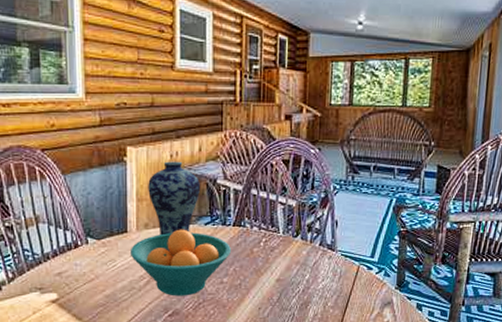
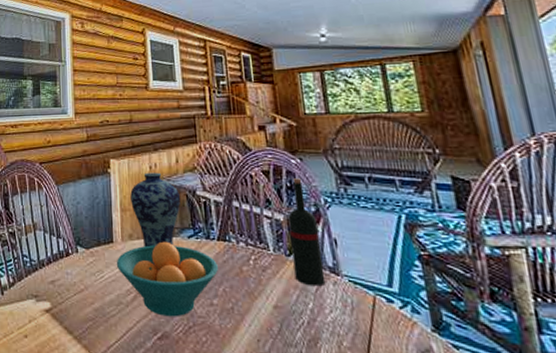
wine bottle: none [298,167,324,261] -> present [288,178,326,287]

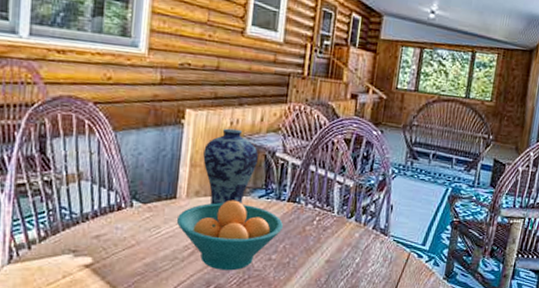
wine bottle: present [288,178,326,287] -> none [350,149,381,245]

